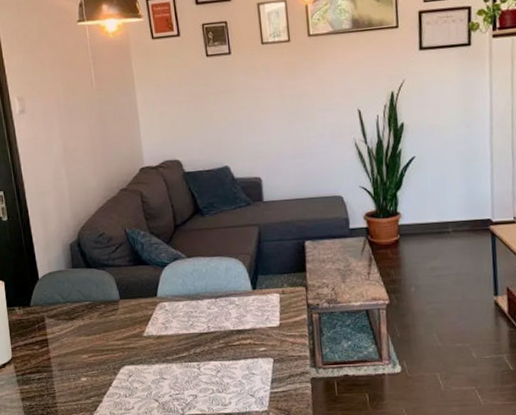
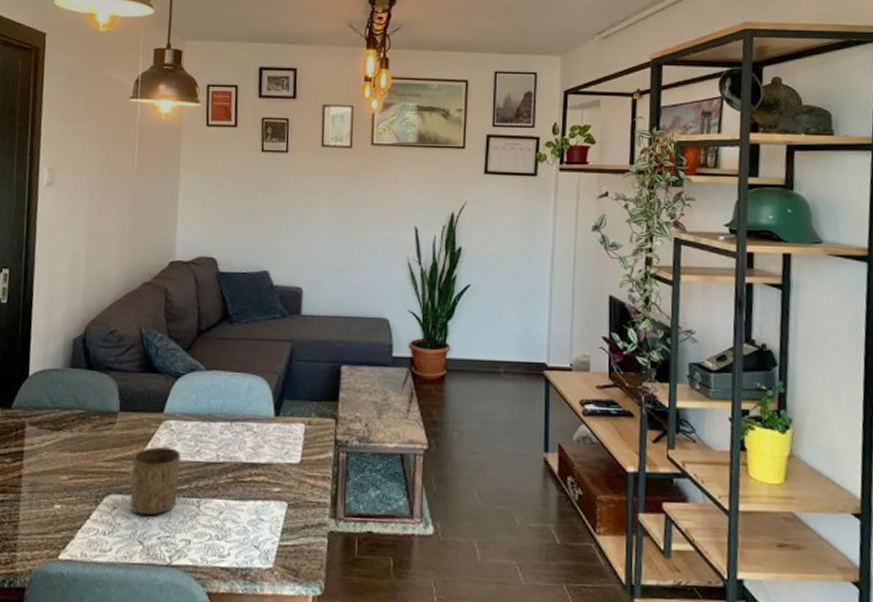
cup: none [138,324,181,380] -> present [130,447,181,516]

